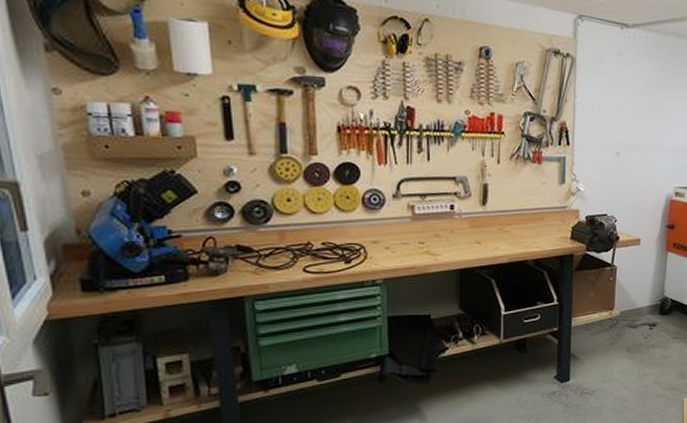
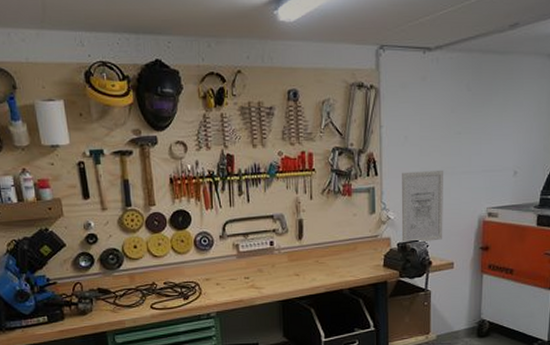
wall art: none [590,144,635,217] -> present [401,169,443,243]

